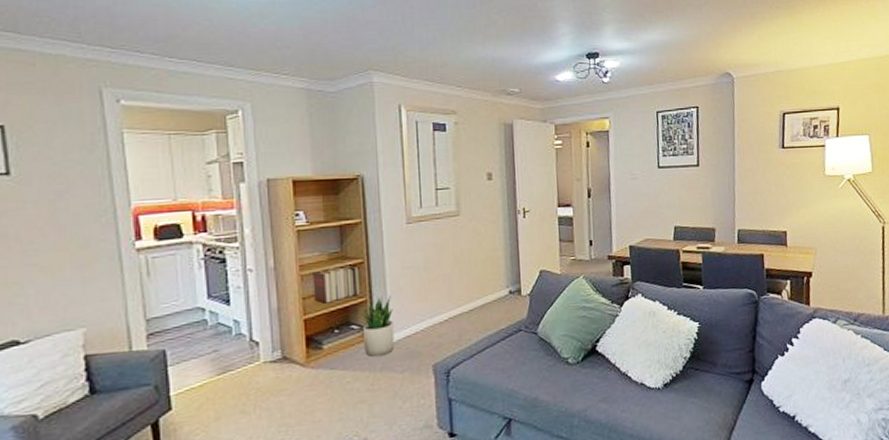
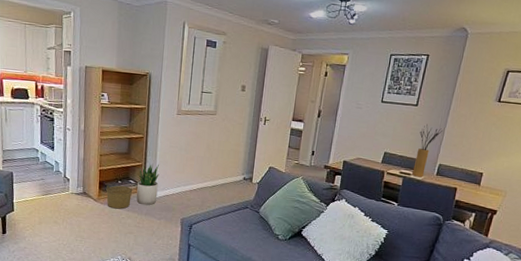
books: present [312,265,362,304] -> none [108,136,141,162]
basket: none [317,335,358,372] -> present [106,185,133,209]
vase: none [708,185,732,250] -> present [412,123,443,178]

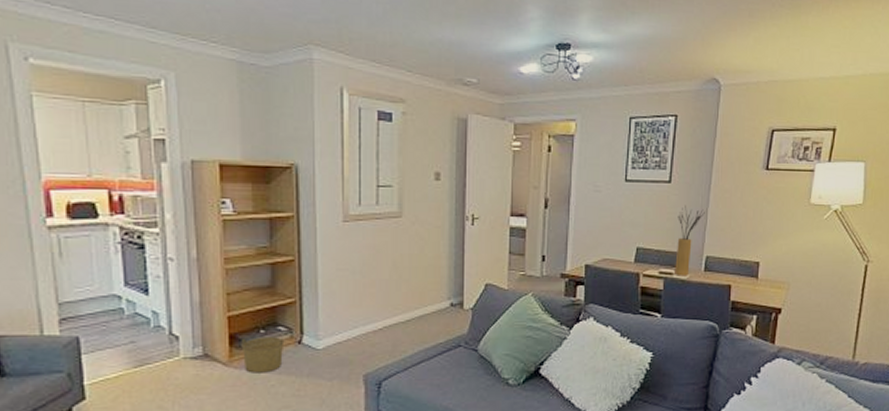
planter: present [136,164,159,206] -> none [290,297,324,362]

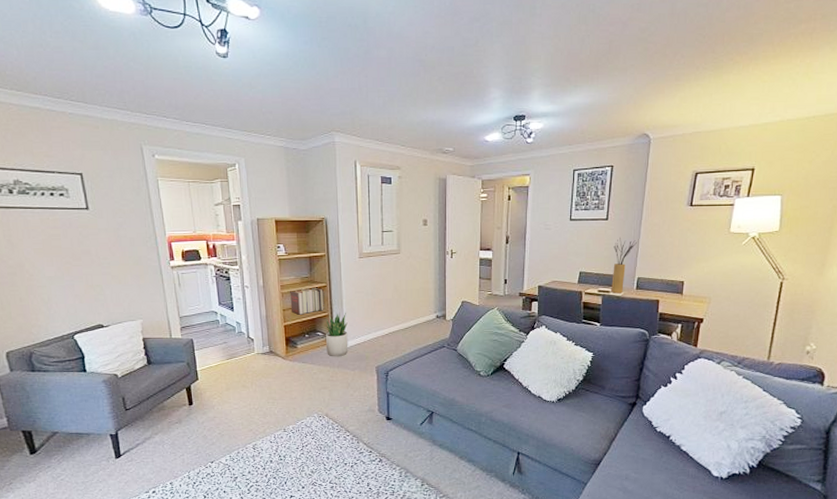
books: none [238,261,291,301] -> present [290,287,325,315]
basket: present [241,337,285,373] -> none [293,340,322,365]
planter: none [290,297,324,362] -> present [325,312,348,357]

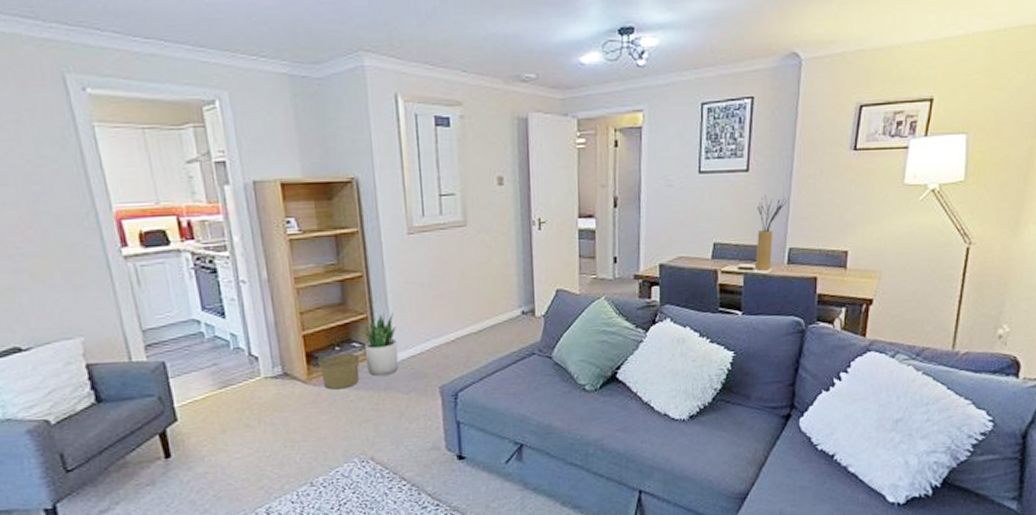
books: present [290,287,325,315] -> none [308,278,362,319]
basket: none [293,340,322,365] -> present [317,353,360,390]

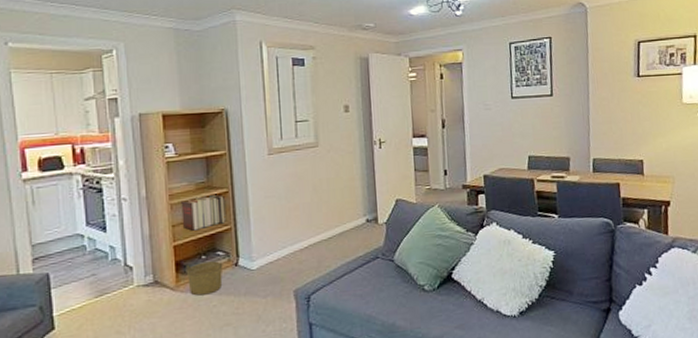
books: none [308,278,362,319] -> present [181,194,227,231]
planter: present [364,312,399,377] -> none [227,223,258,283]
vase: present [755,194,787,271] -> none [562,114,587,179]

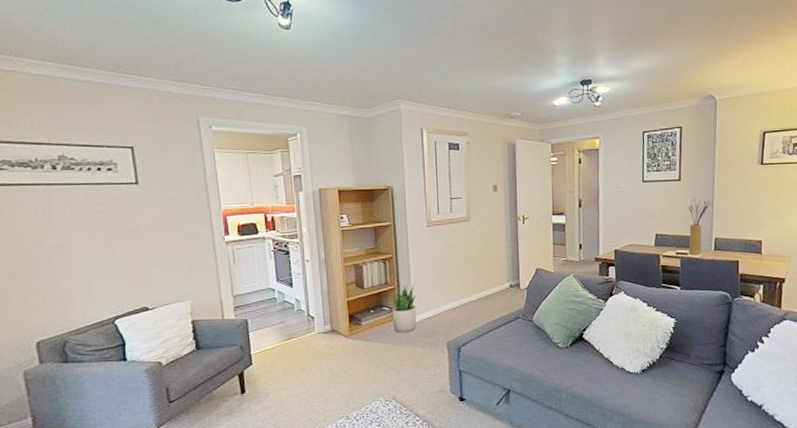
basket: present [185,261,223,296] -> none [357,315,388,343]
planter: none [227,223,258,283] -> present [391,284,417,334]
vase: none [562,114,587,179] -> present [688,197,711,256]

